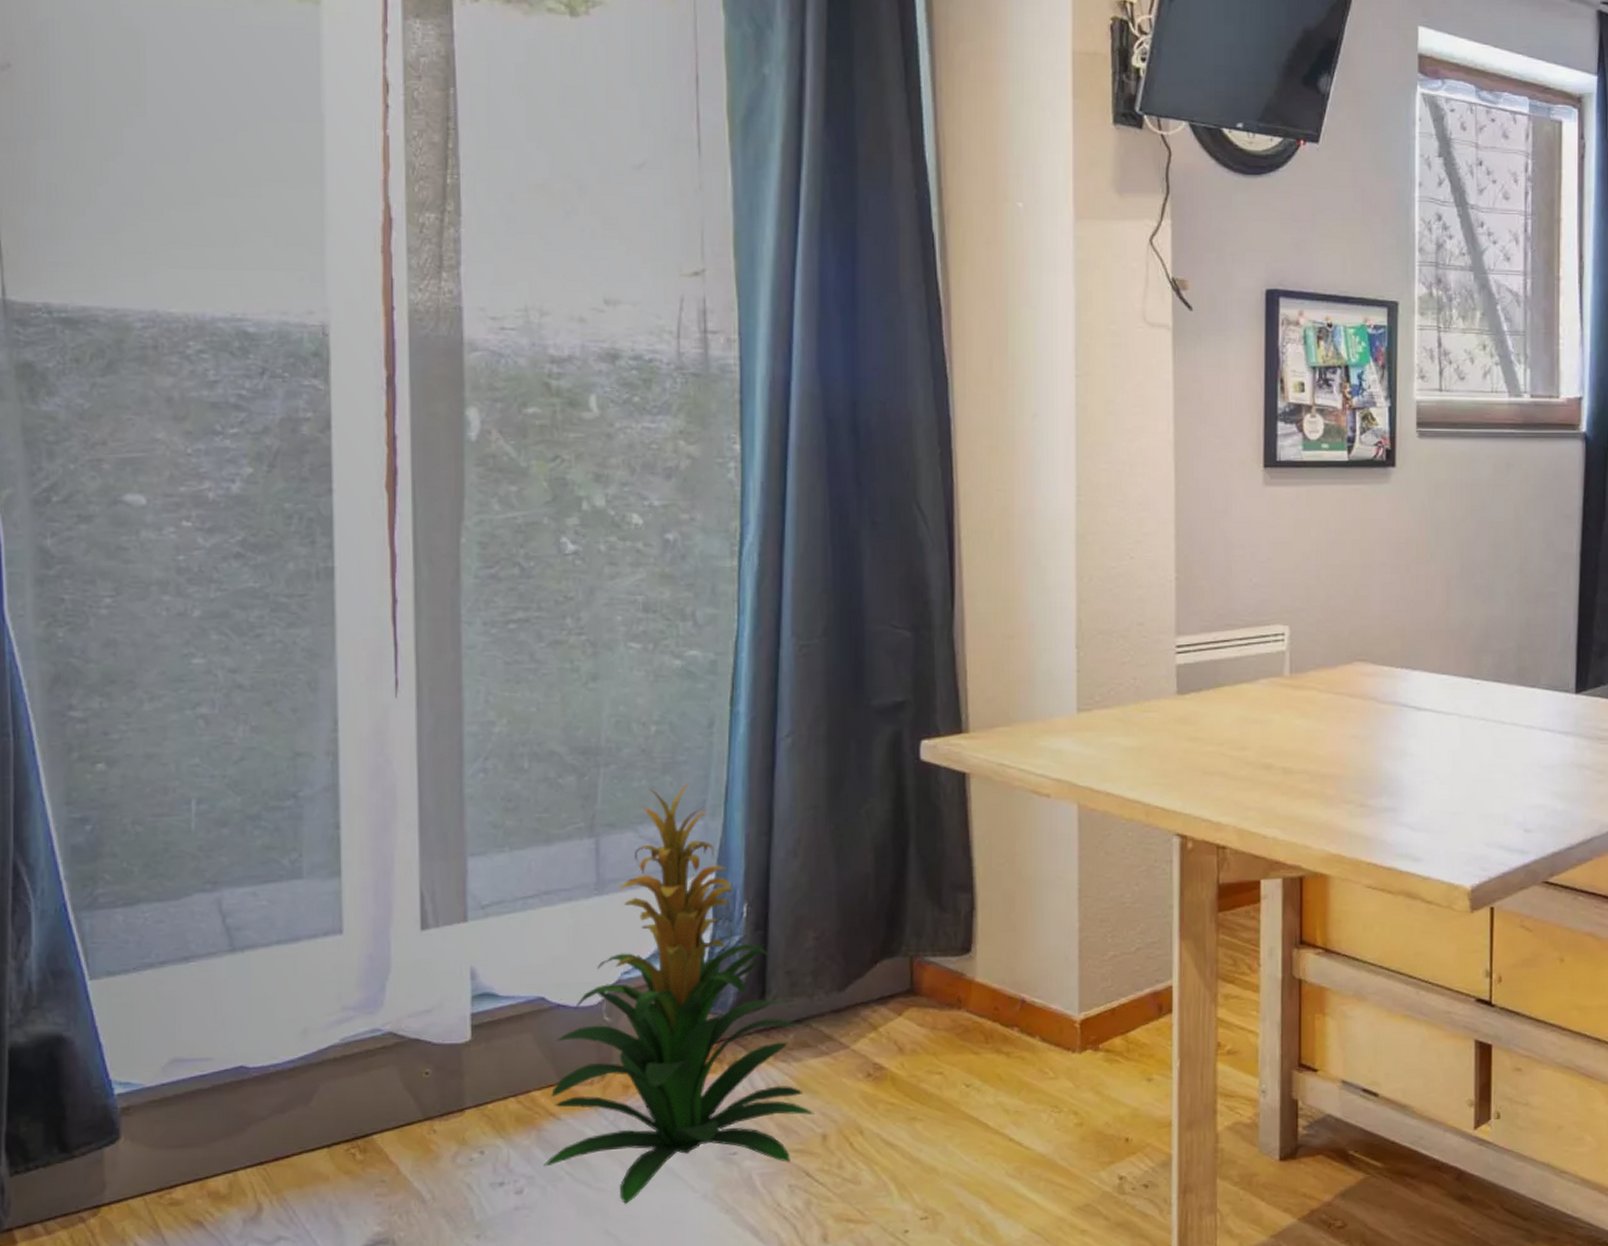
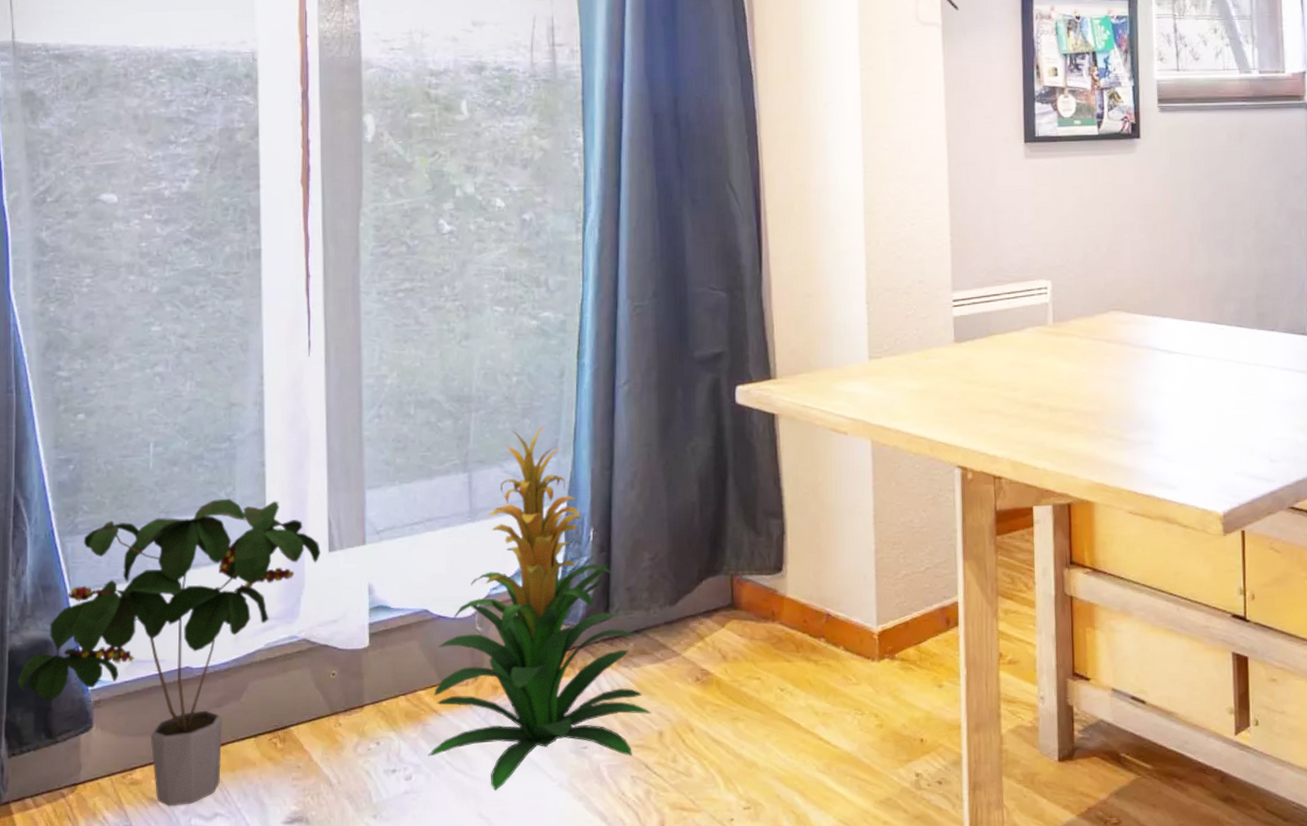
potted plant: none [20,866,411,1230] -> present [17,498,321,807]

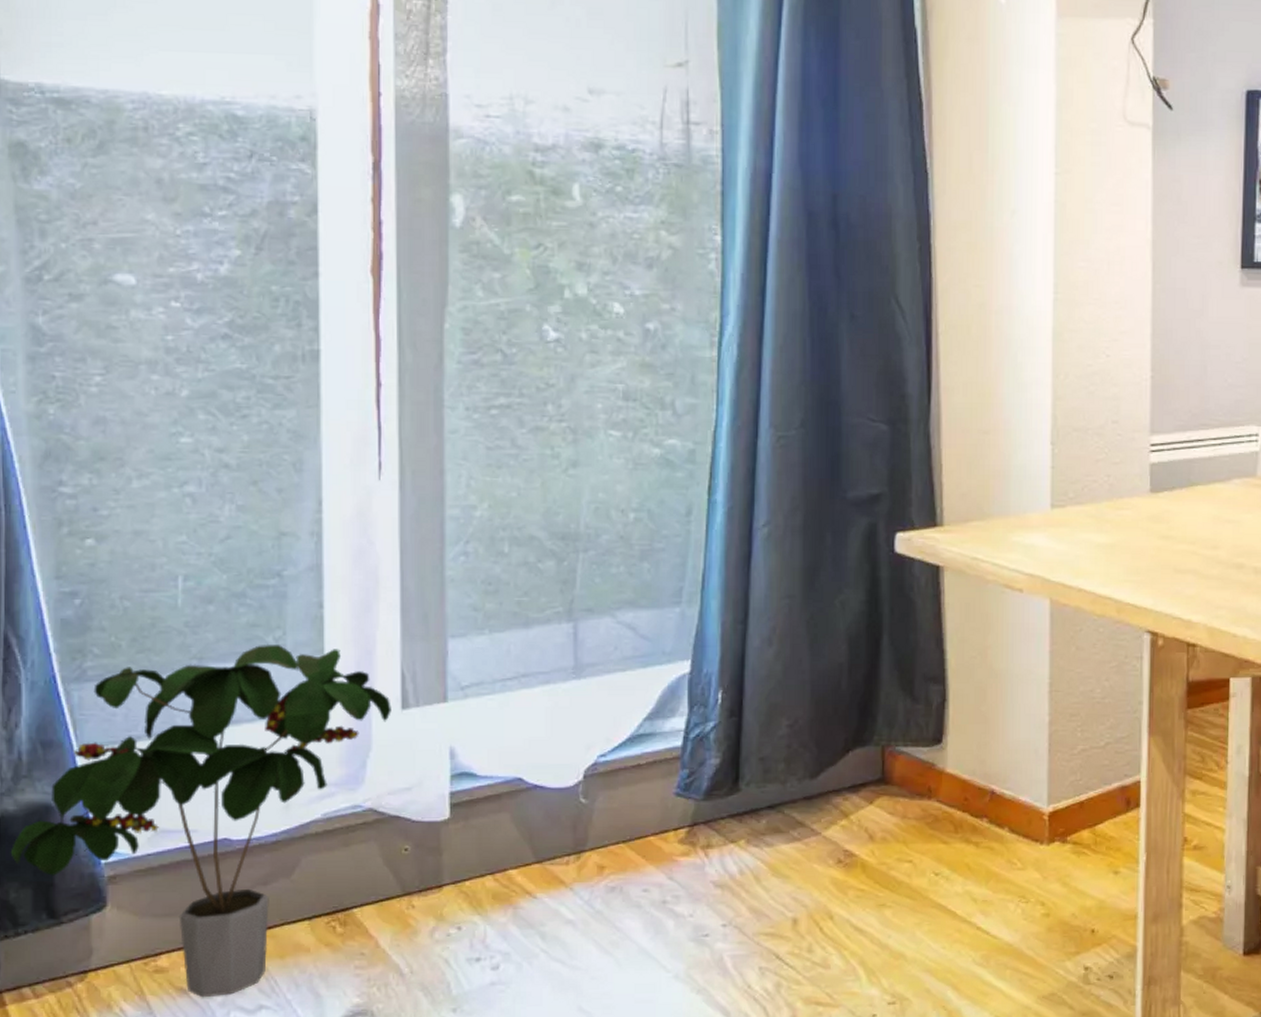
indoor plant: present [428,425,652,790] -> none [519,570,785,982]

